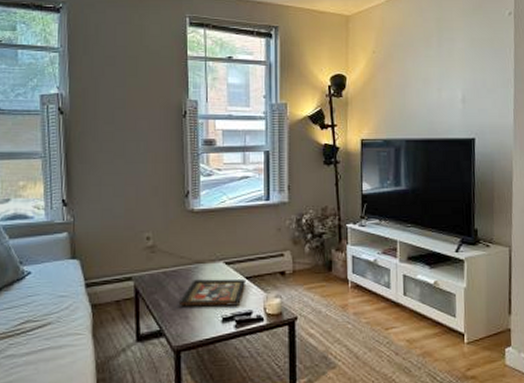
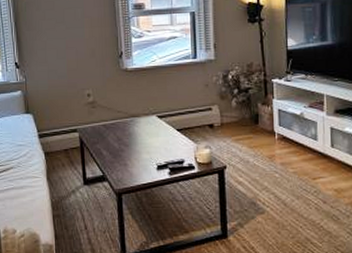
decorative tray: present [178,279,246,307] -> none [118,131,178,156]

